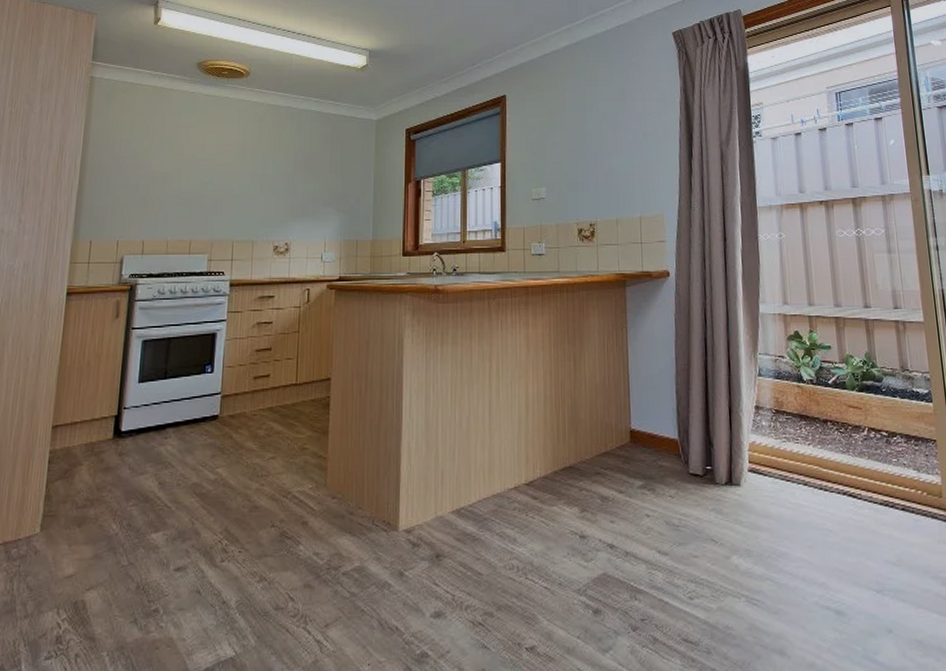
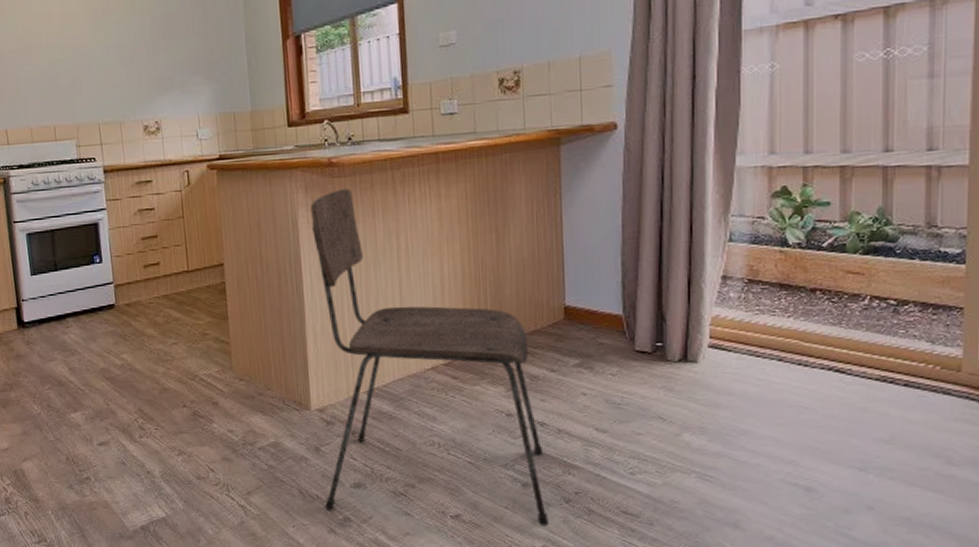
dining chair: none [403,313,617,658] -> present [310,188,549,526]

